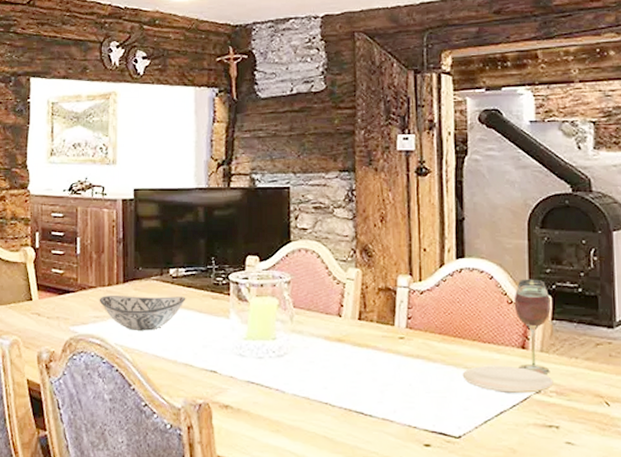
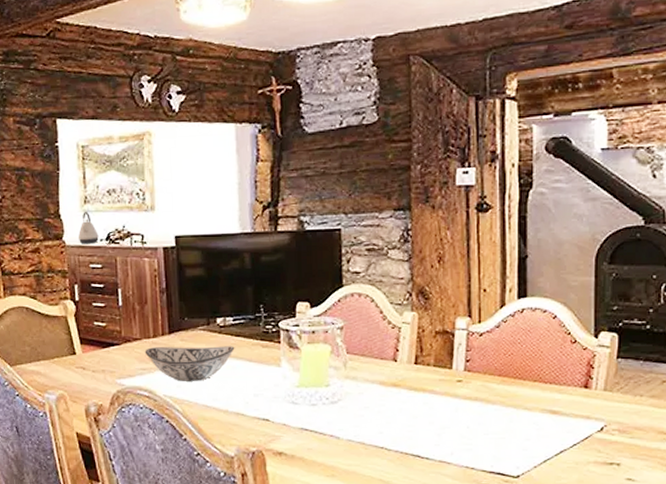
kettle: none [43,162,62,194] -> present [79,211,99,245]
plate: present [462,365,554,394] -> none [522,405,616,433]
wineglass: present [514,279,551,374] -> none [578,317,616,413]

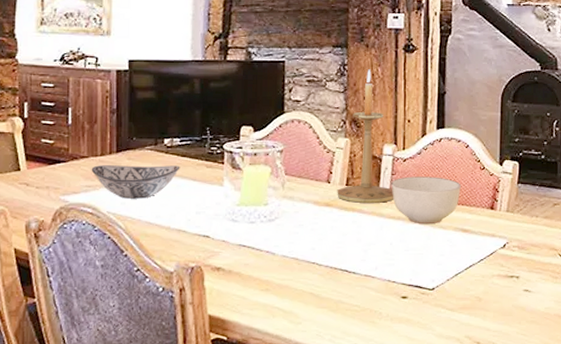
kettle: present [79,211,99,245] -> none [32,32,53,64]
candlestick: none [405,233,470,384] -> present [337,69,394,204]
bowl: none [466,352,548,406] -> present [391,176,461,224]

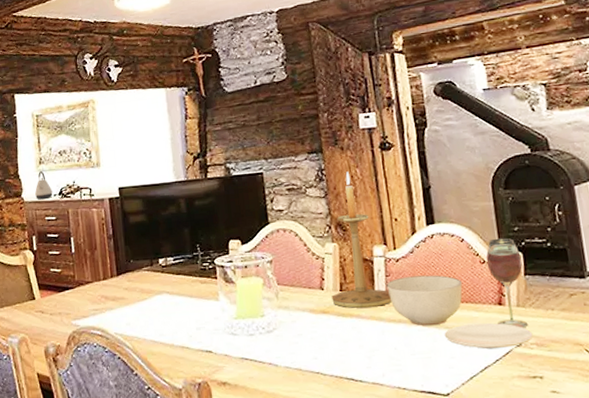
kettle: none [32,32,53,64] -> present [35,170,53,200]
decorative bowl: present [91,165,180,199] -> none [96,284,177,319]
plate: none [438,224,516,250] -> present [444,322,533,349]
wineglass: none [486,147,517,232] -> present [486,238,528,328]

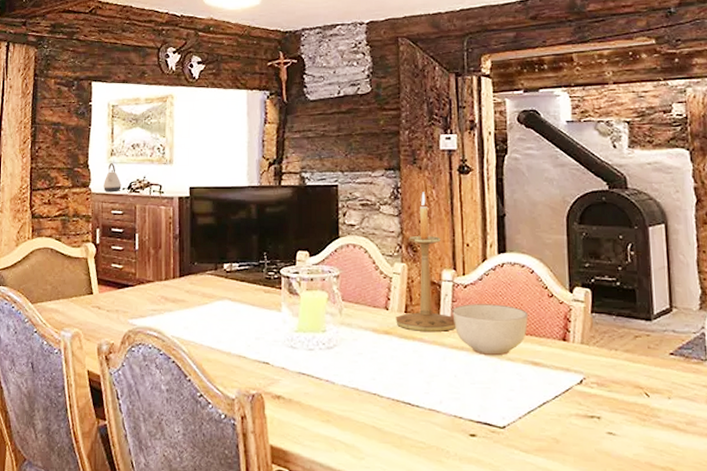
plate: present [444,322,533,349] -> none [506,357,594,385]
wineglass: present [486,238,528,328] -> none [554,273,590,366]

